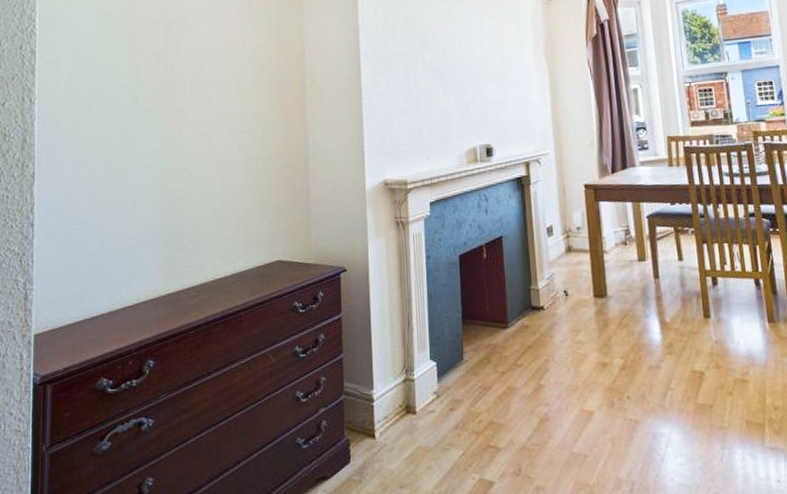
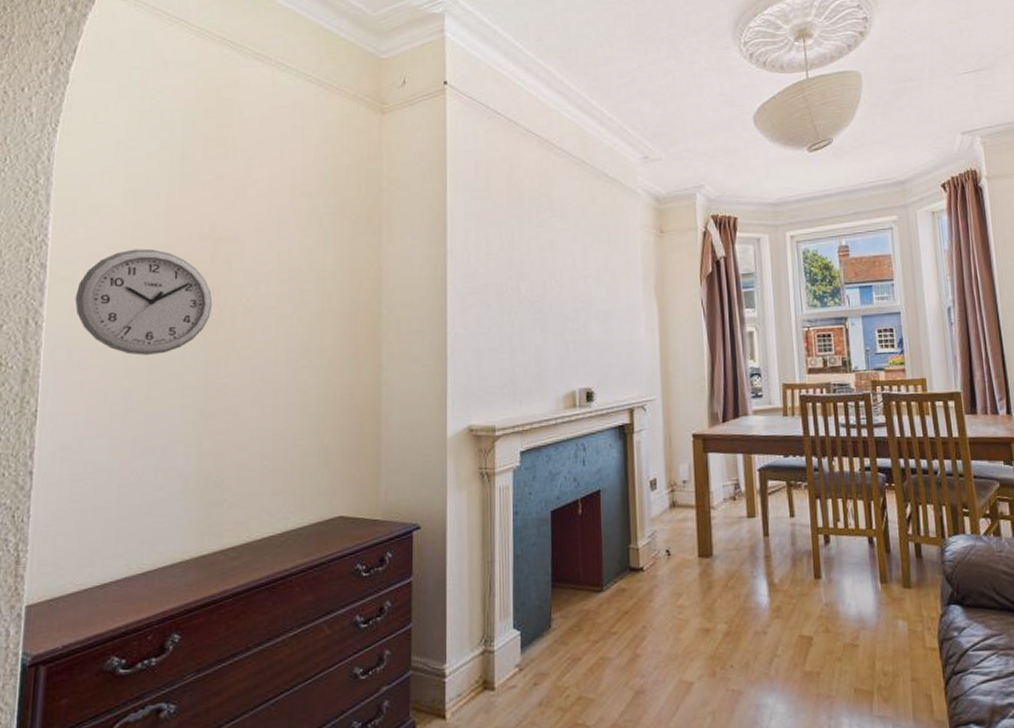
wall clock: none [59,34,167,125] -> present [75,248,213,355]

